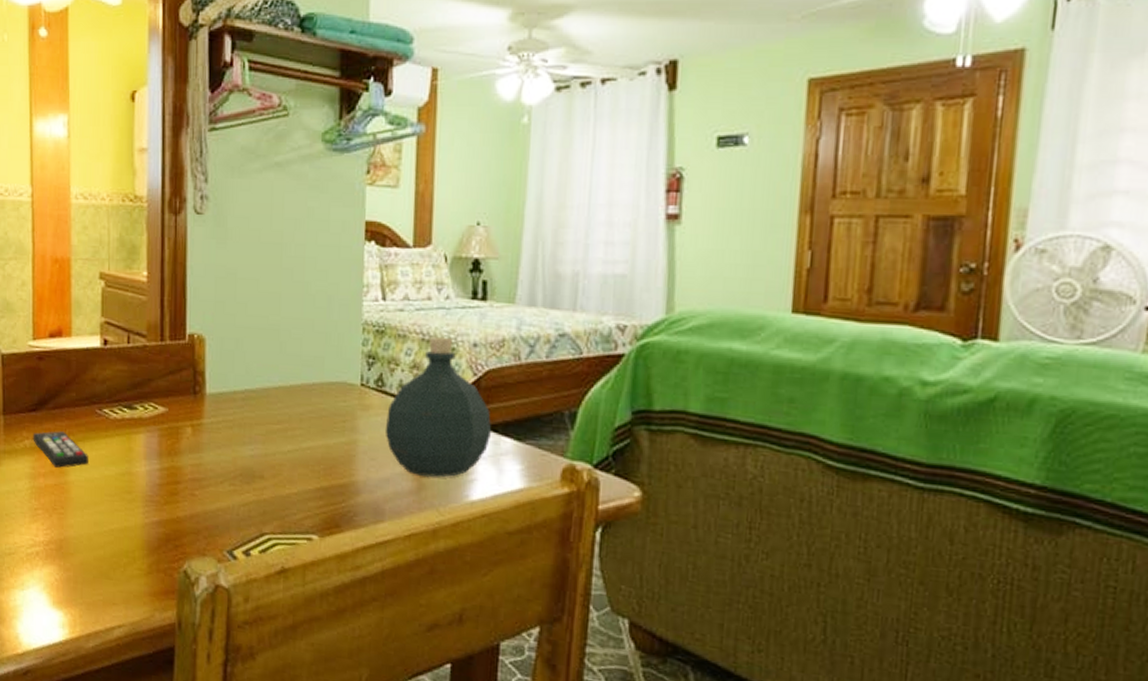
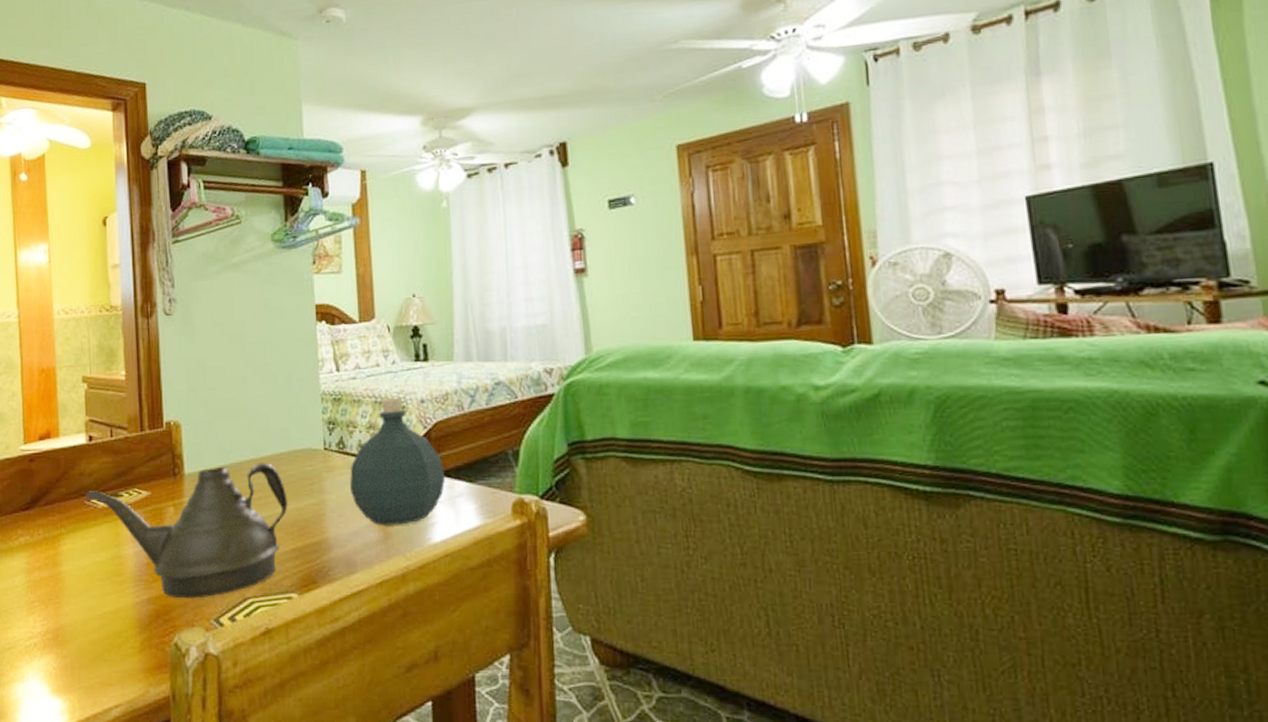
remote control: present [33,431,88,469] -> none [27,525,80,561]
teapot: none [97,390,316,528] -> present [85,463,288,599]

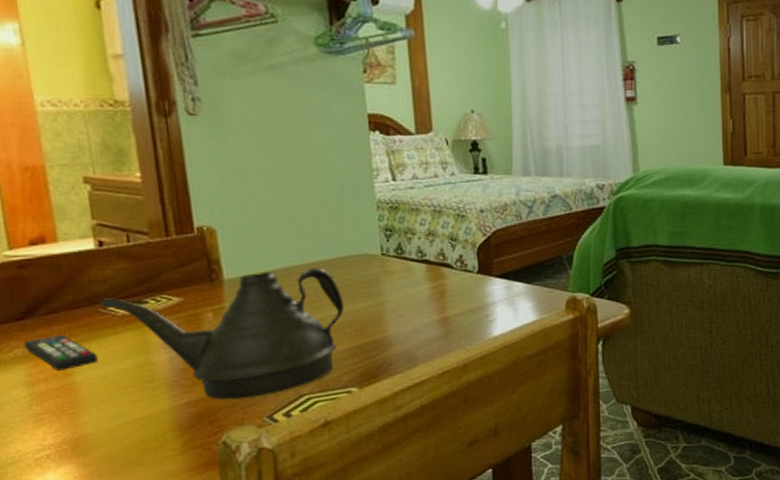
remote control: none [27,525,80,561] -> present [23,335,98,372]
bottle: present [349,398,446,525] -> none [409,208,505,323]

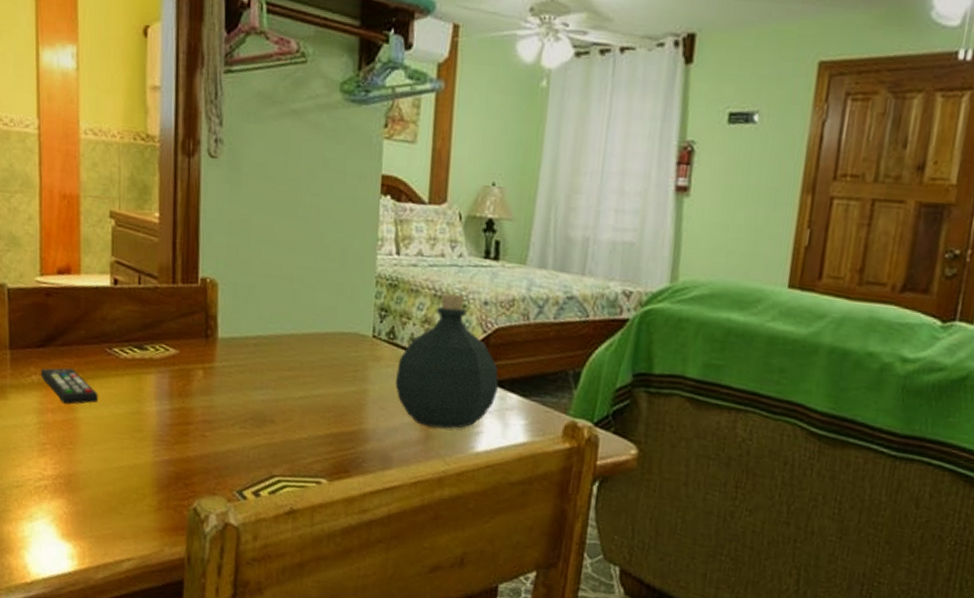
teapot: present [99,268,345,400] -> none [107,336,327,469]
bottle: none [409,208,505,323] -> present [394,293,499,429]

